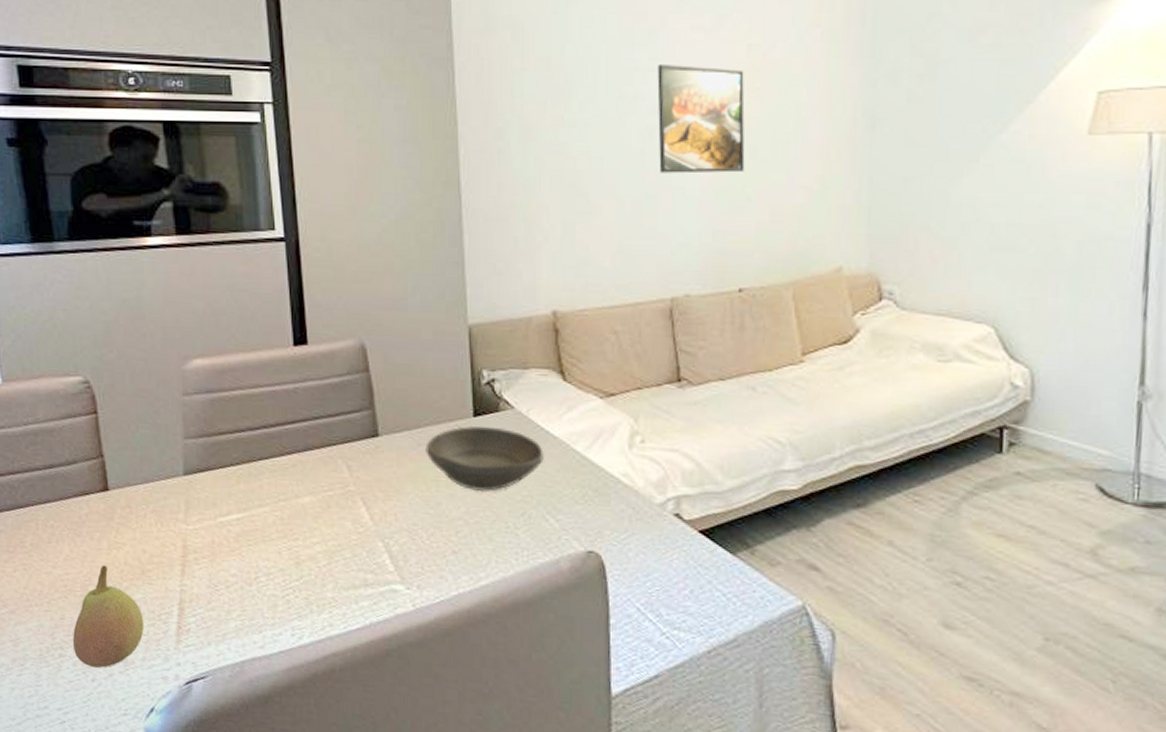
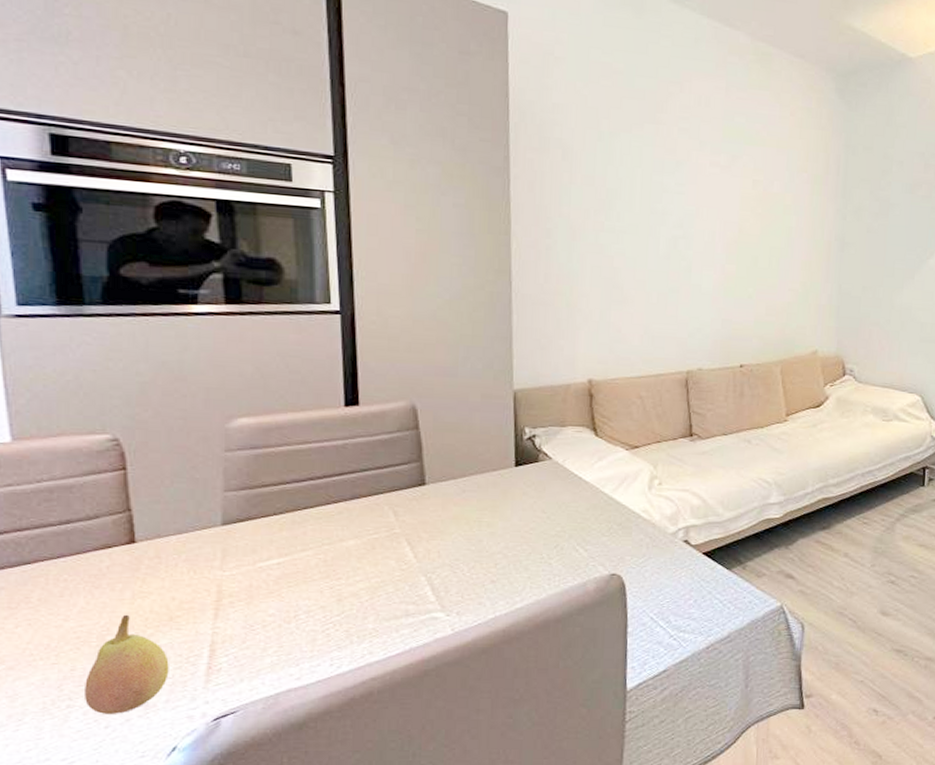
bowl: present [425,425,544,493] -> none [469,474,576,530]
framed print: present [657,65,745,174] -> none [681,189,750,277]

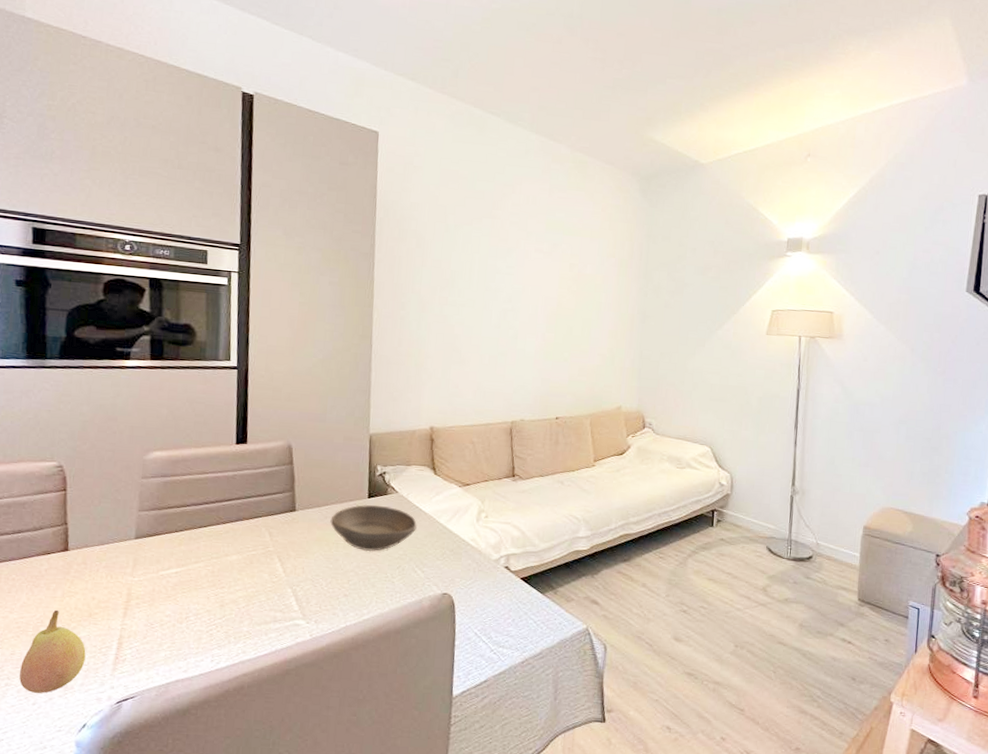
bowl: none [469,474,576,530] -> present [330,504,417,552]

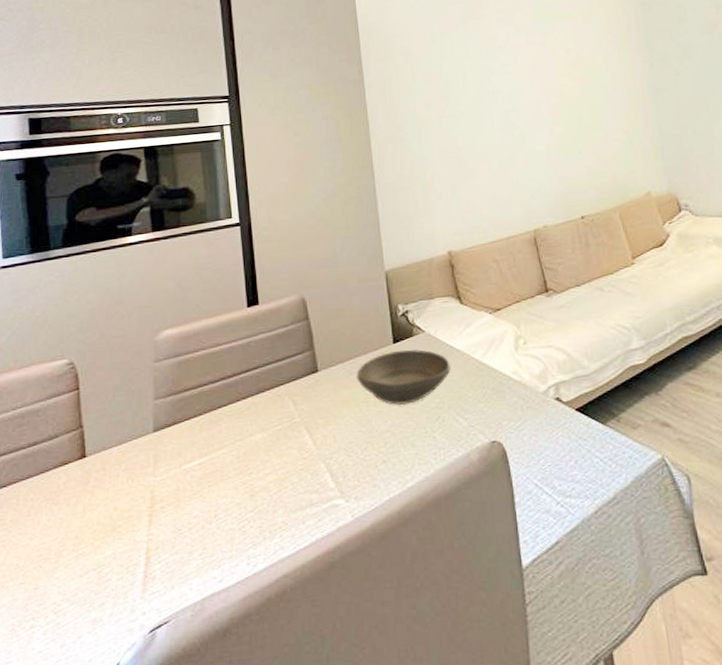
fruit: present [19,609,86,693] -> none [45,528,113,633]

